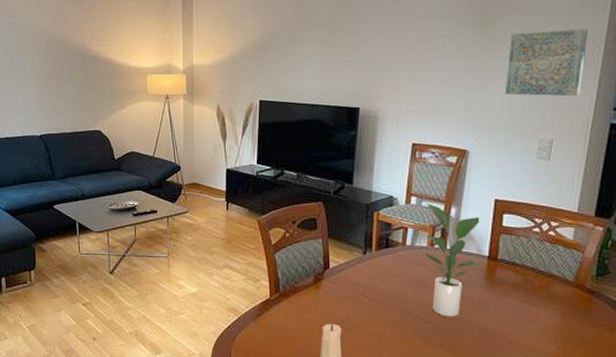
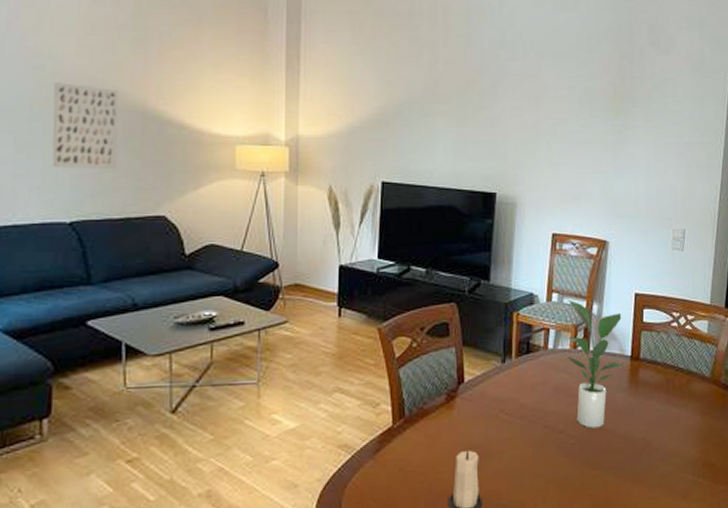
wall art: none [25,34,67,97] -> present [52,82,119,170]
wall art: present [504,29,588,97] -> none [640,120,711,186]

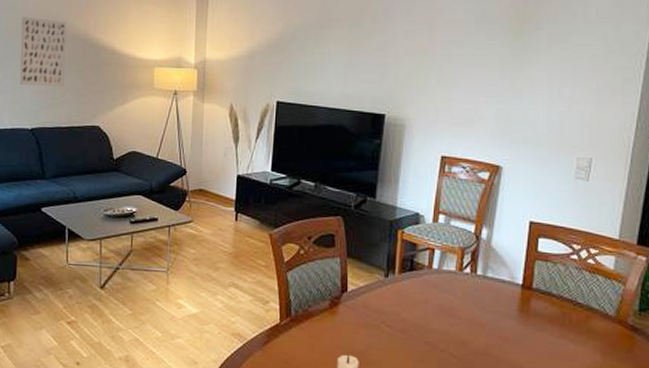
potted plant: present [567,300,627,429] -> none [452,223,517,352]

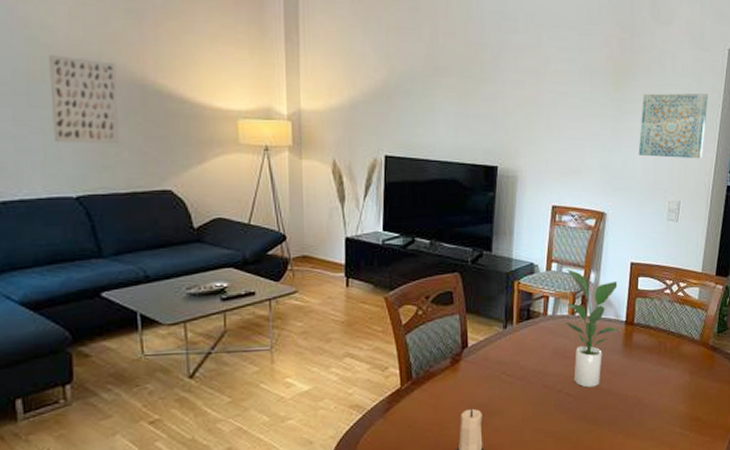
potted plant: none [452,223,517,352] -> present [566,270,621,388]
wall art: none [541,42,629,113] -> present [638,93,708,159]

